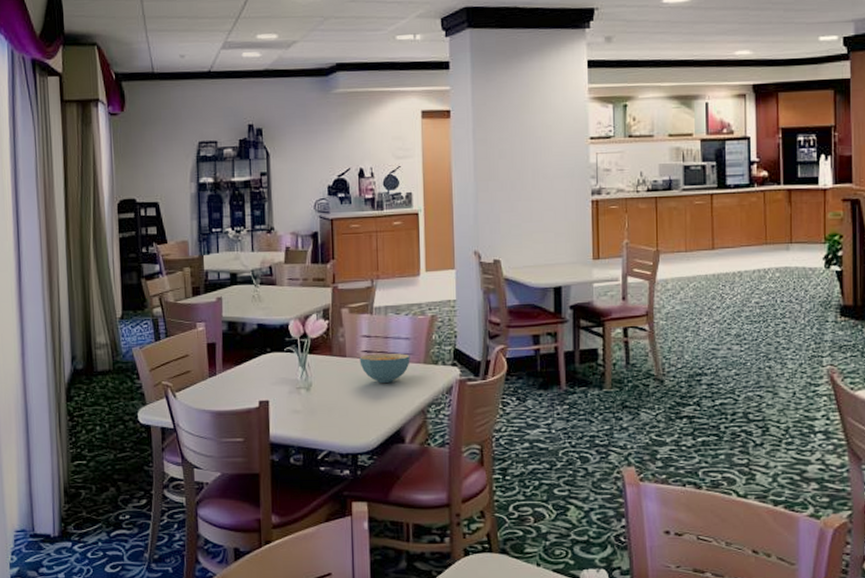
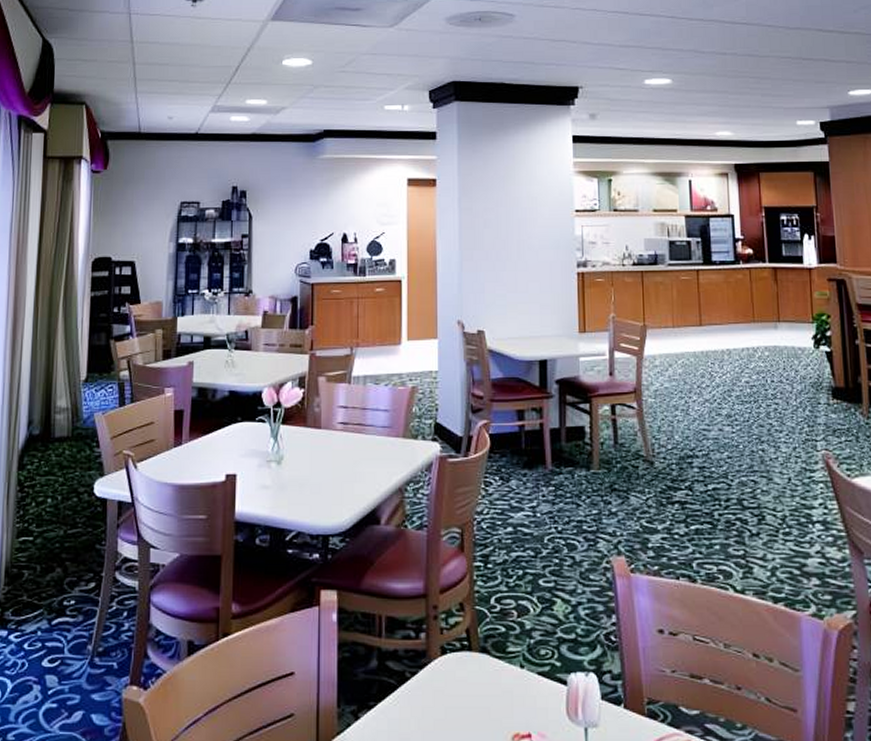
cereal bowl: present [359,354,410,383] -> none [335,426,389,457]

